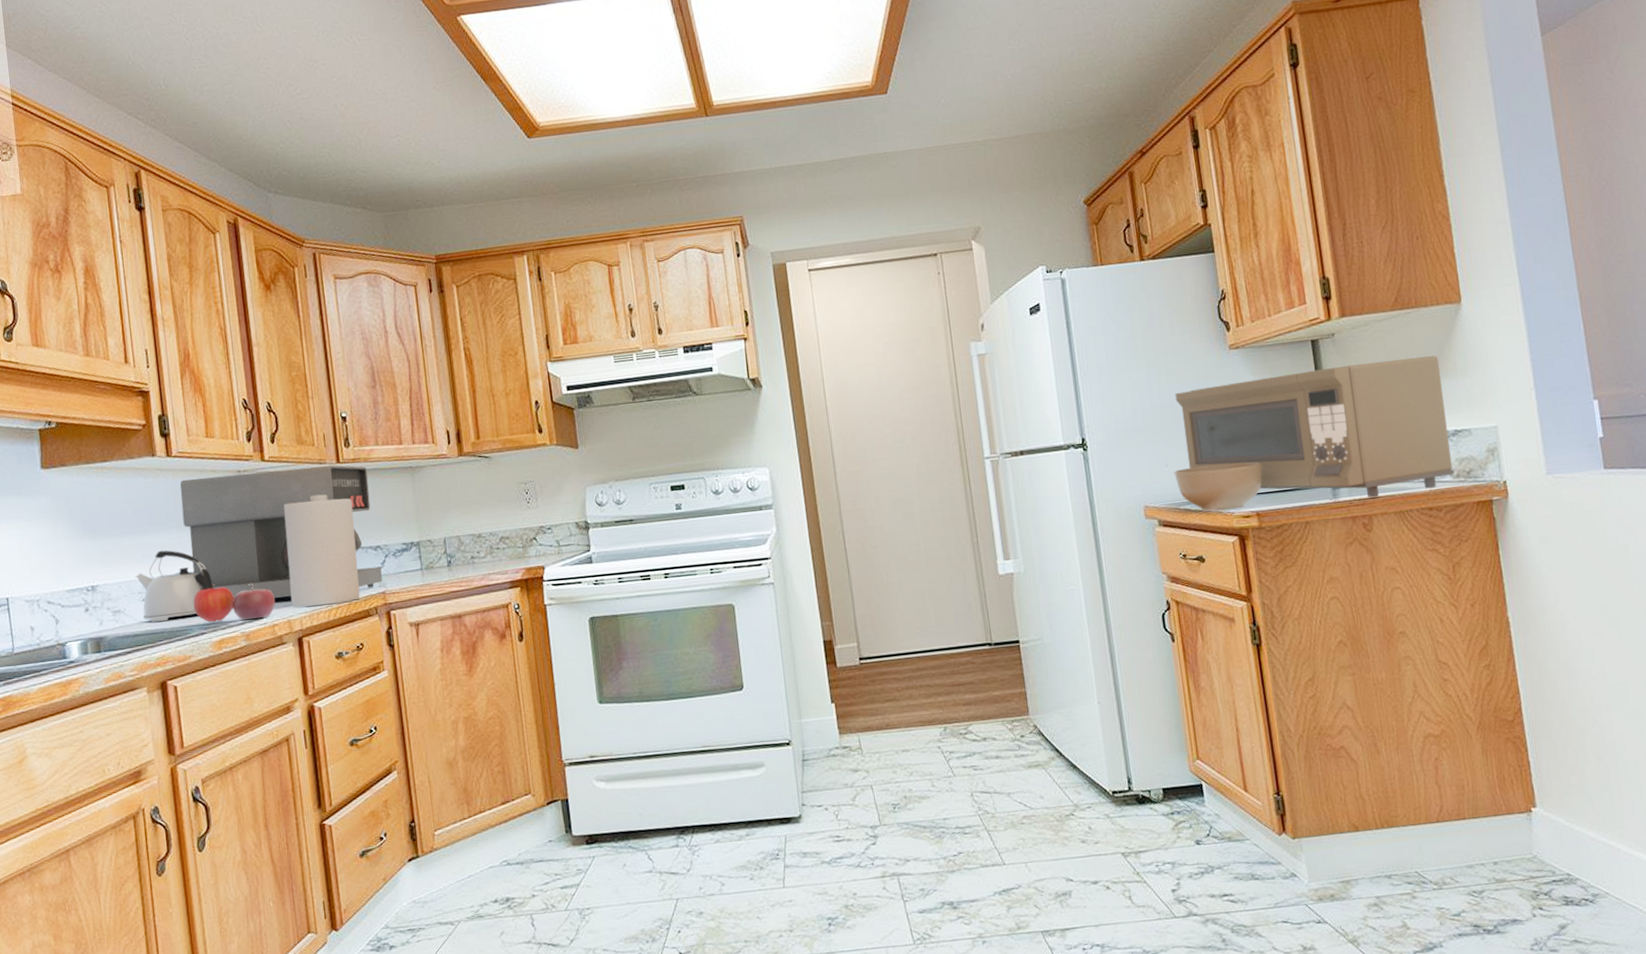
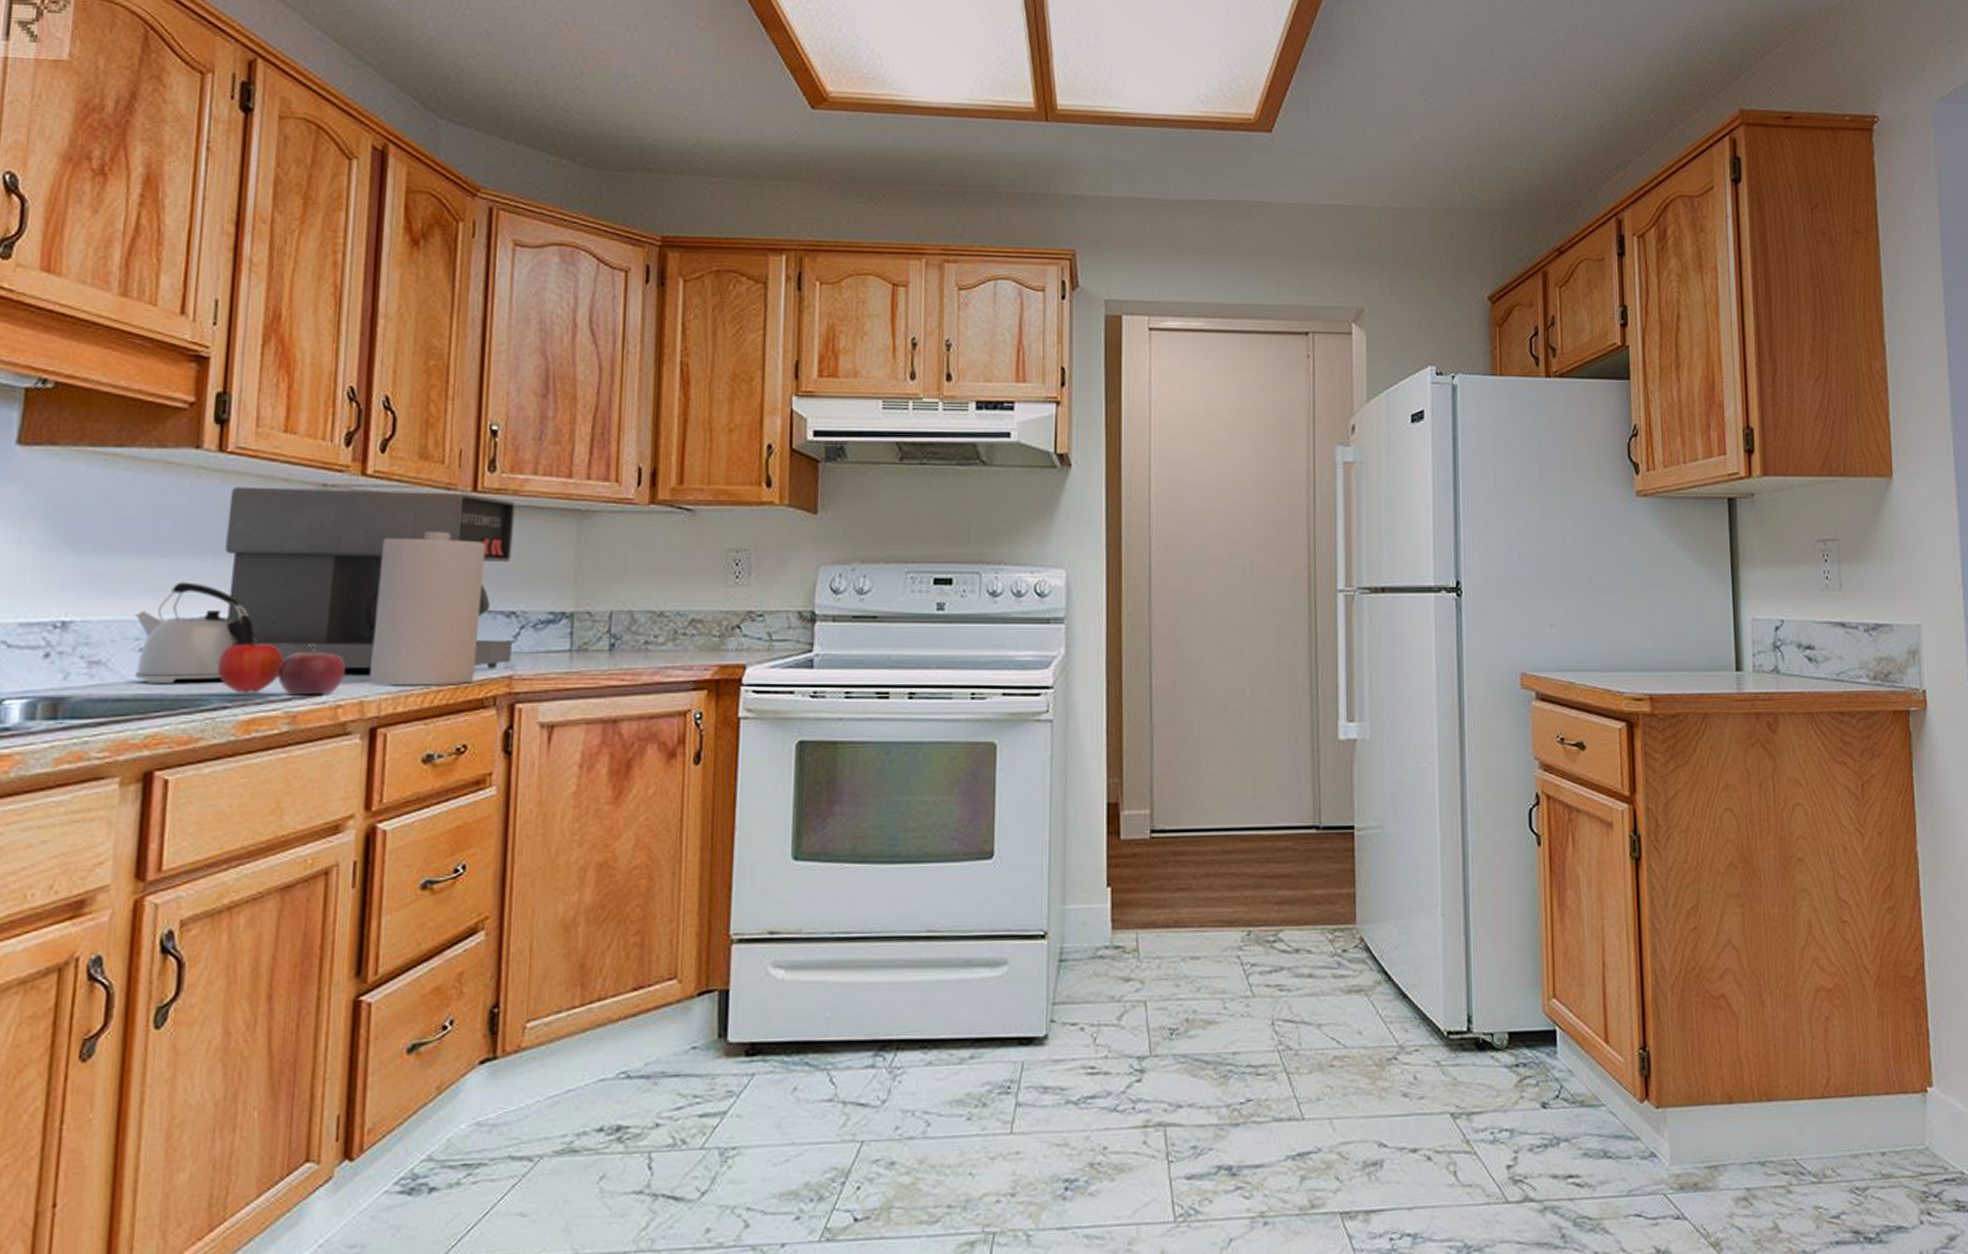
bowl: present [1173,461,1263,511] -> none [1559,631,1662,689]
microwave: present [1175,355,1455,498] -> none [1569,532,1872,693]

